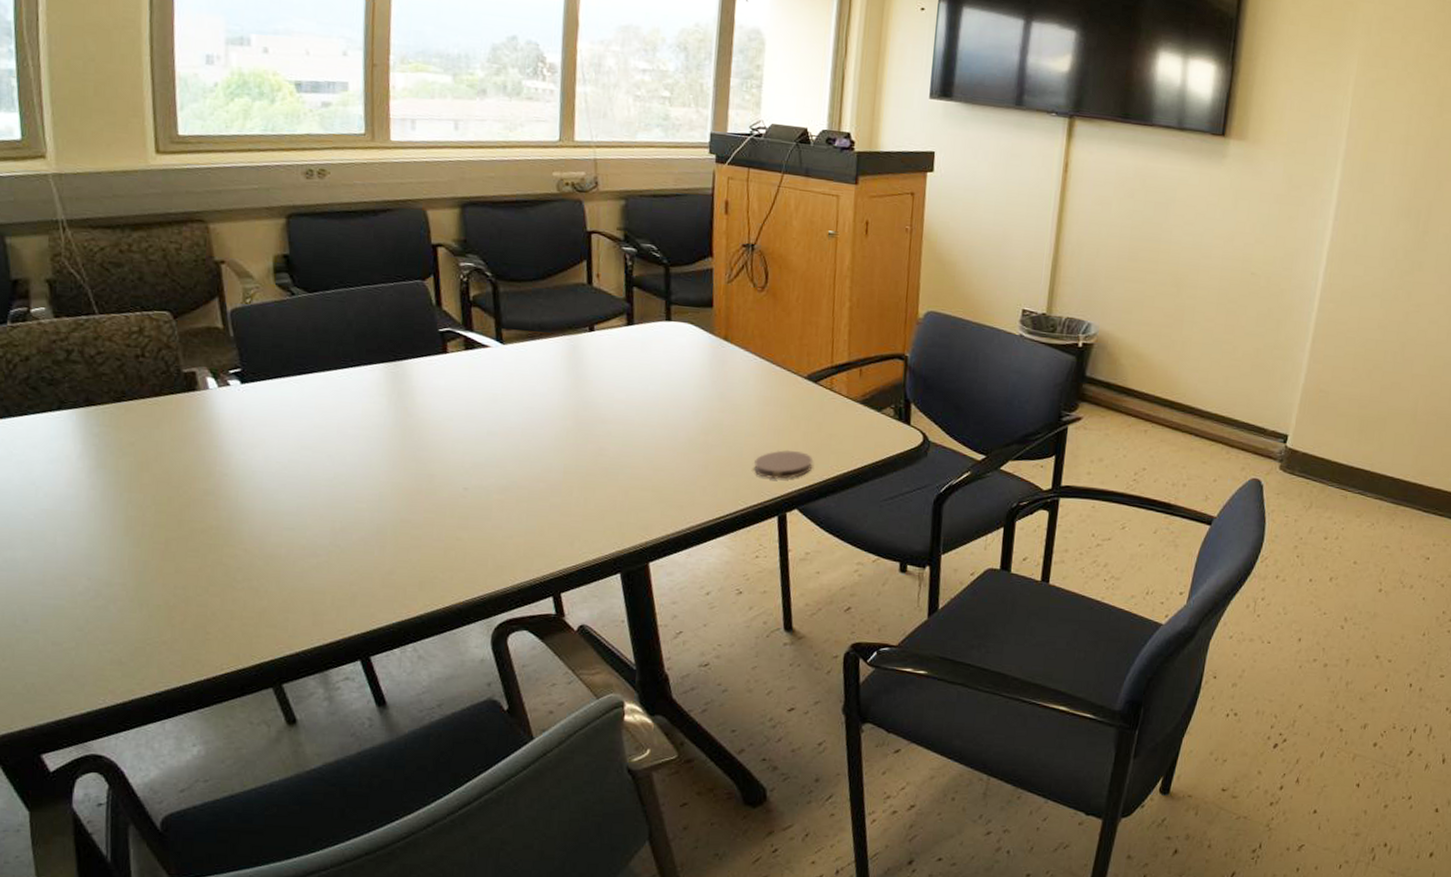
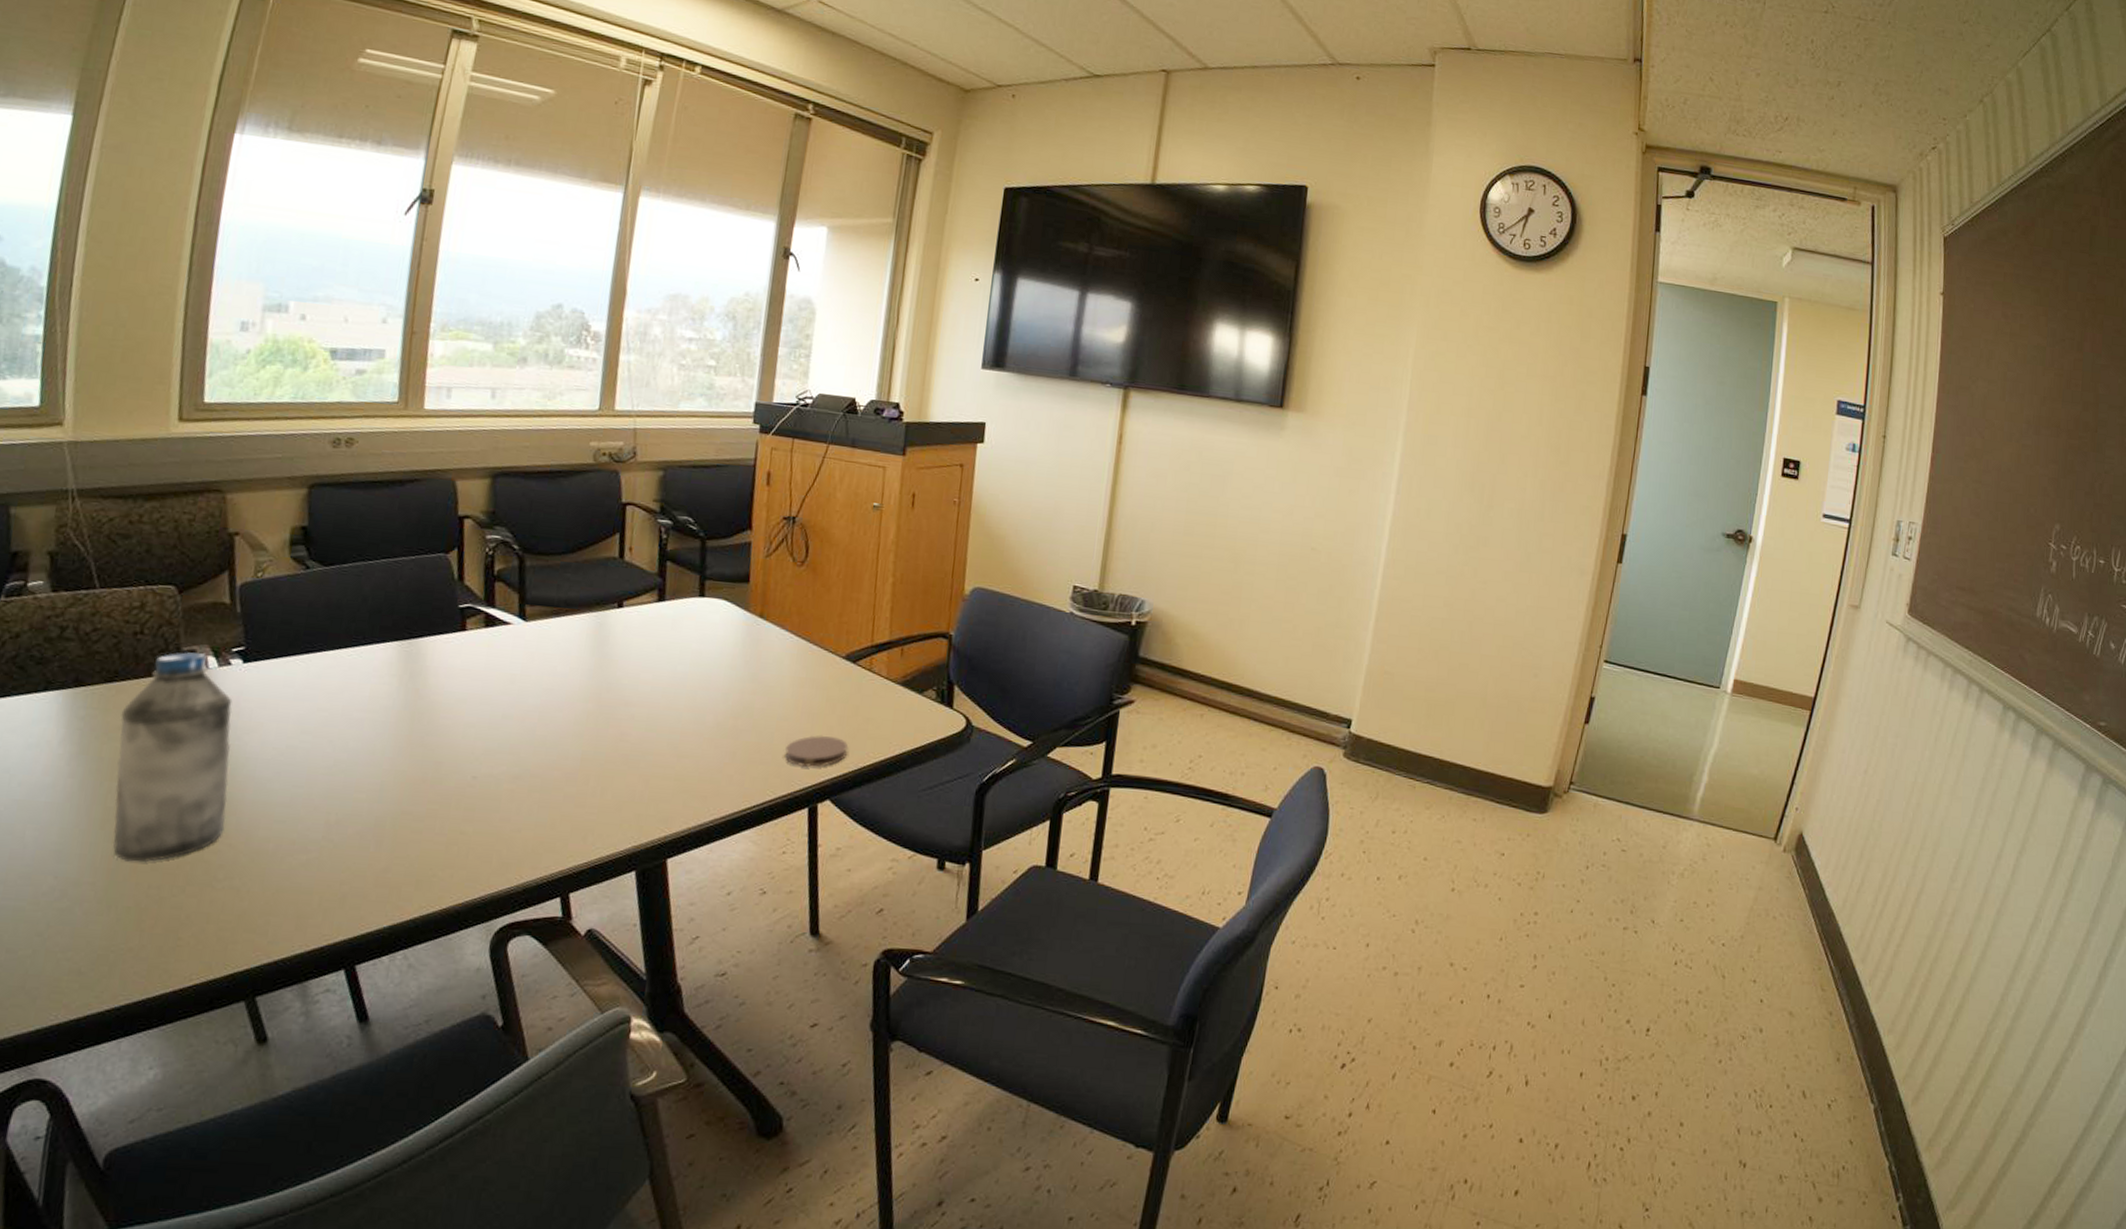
water bottle: none [132,373,240,566] -> present [113,652,233,863]

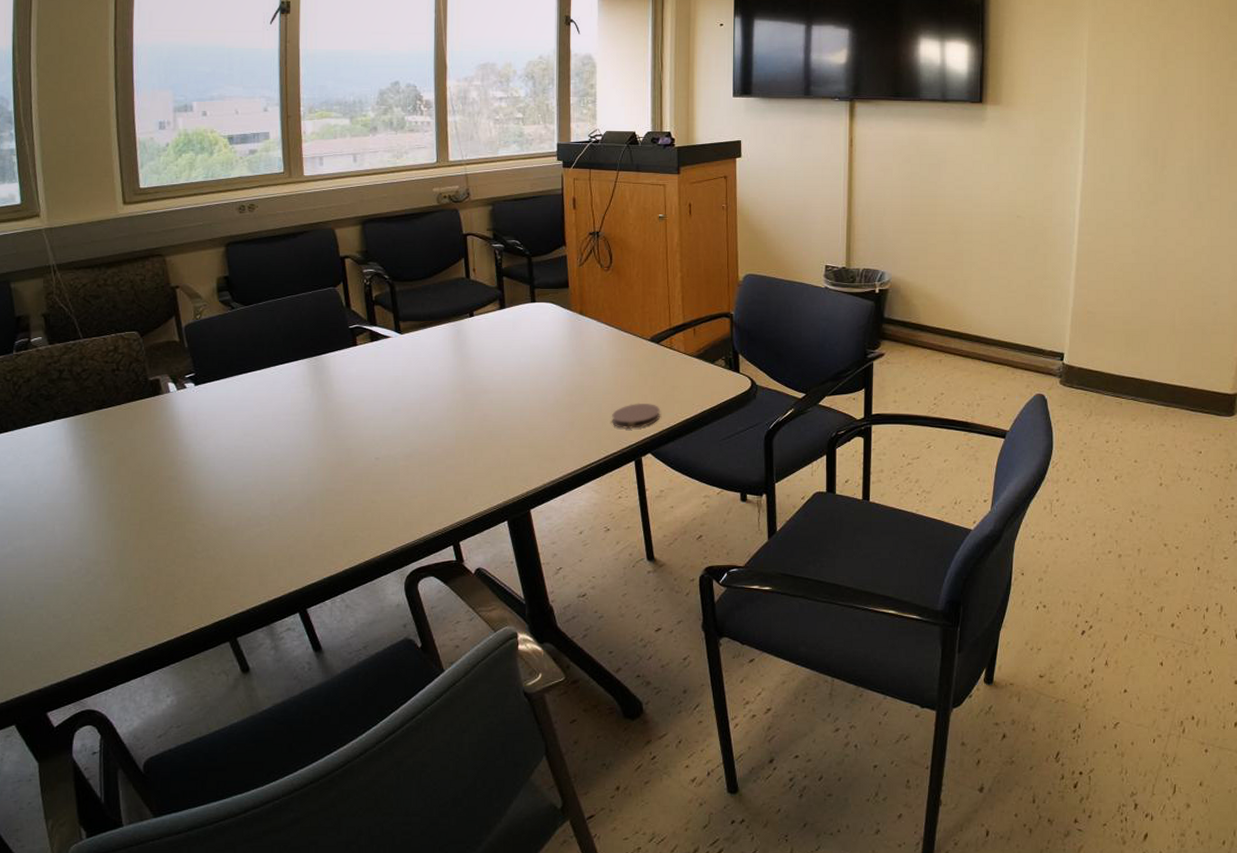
water bottle: present [113,652,233,863] -> none [111,381,198,543]

